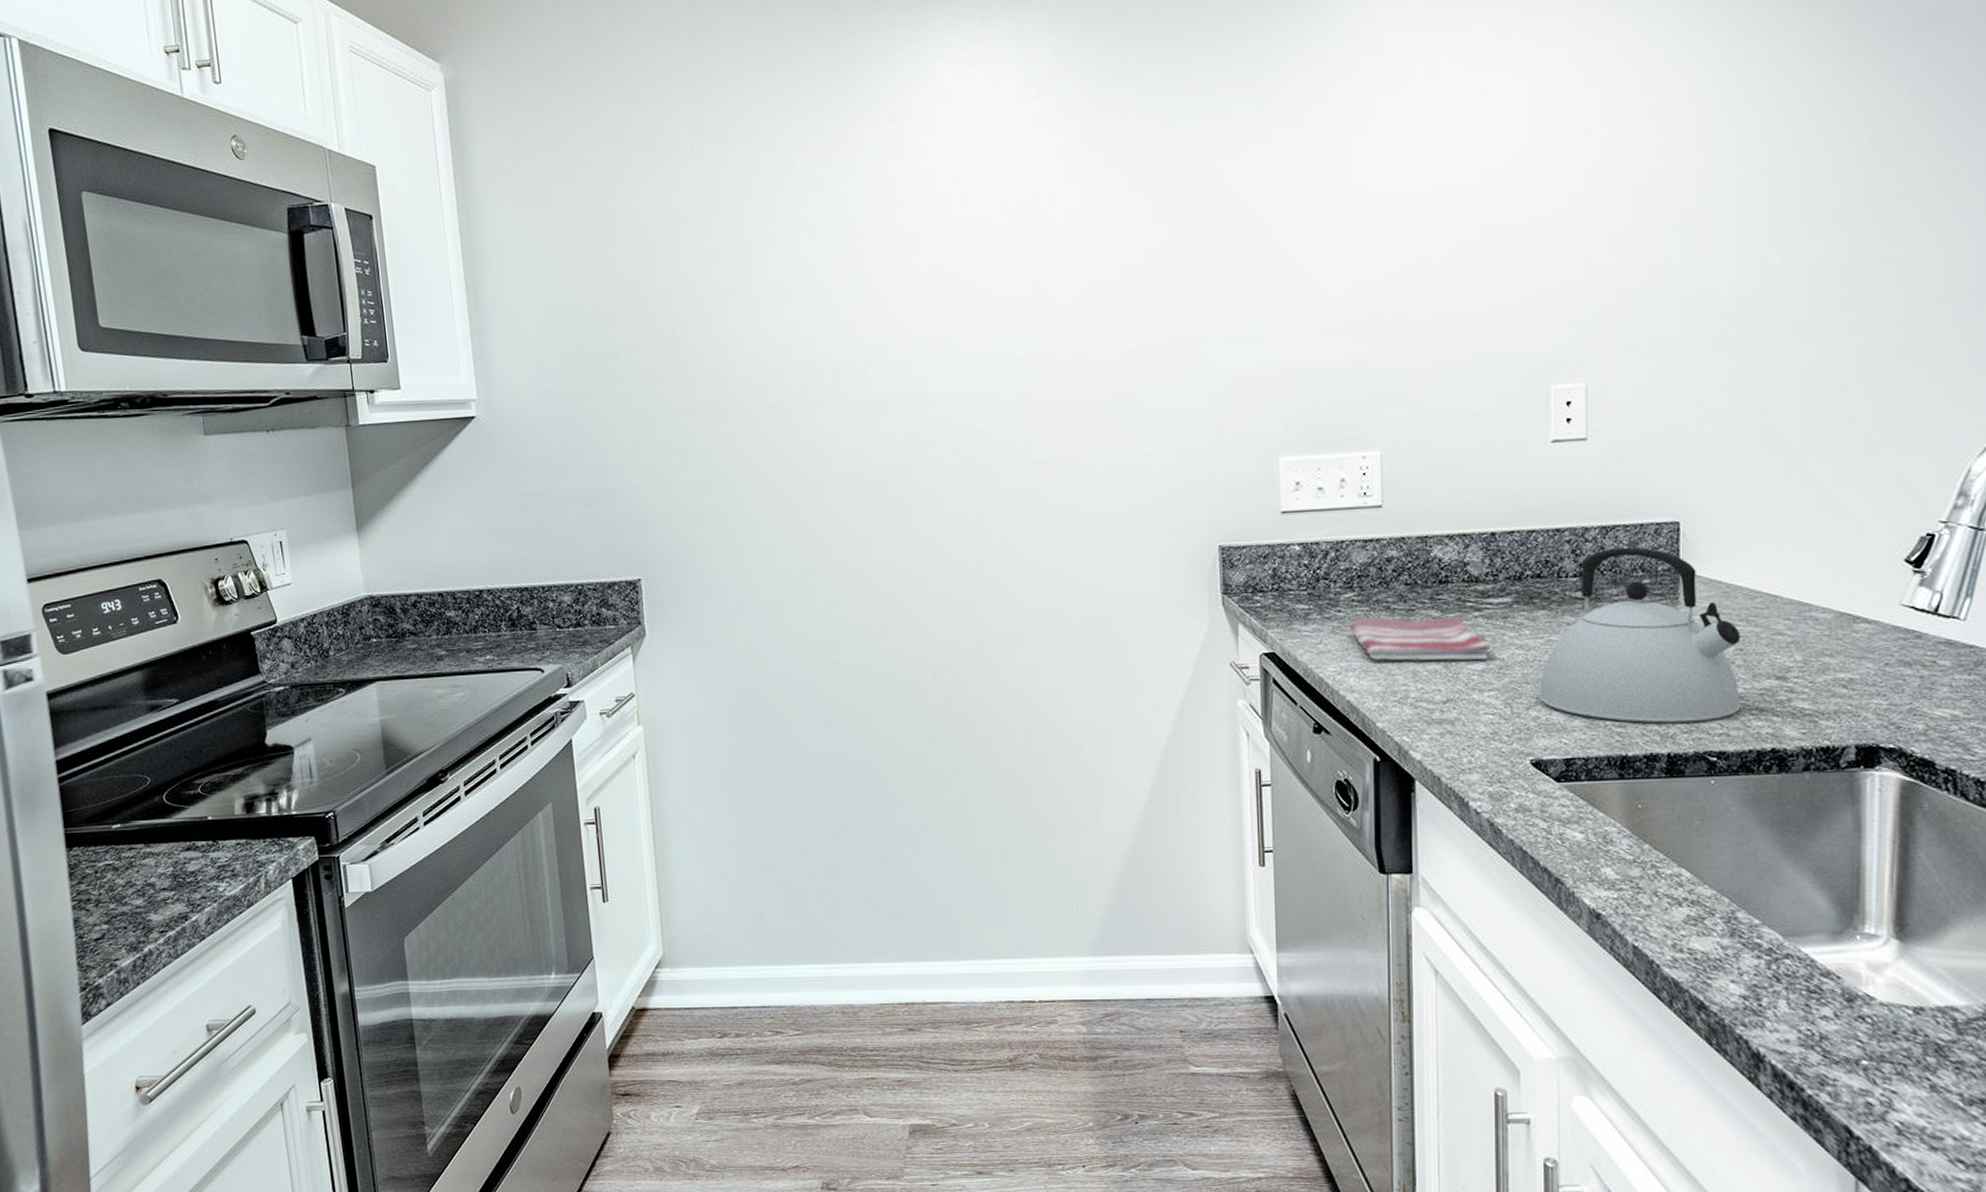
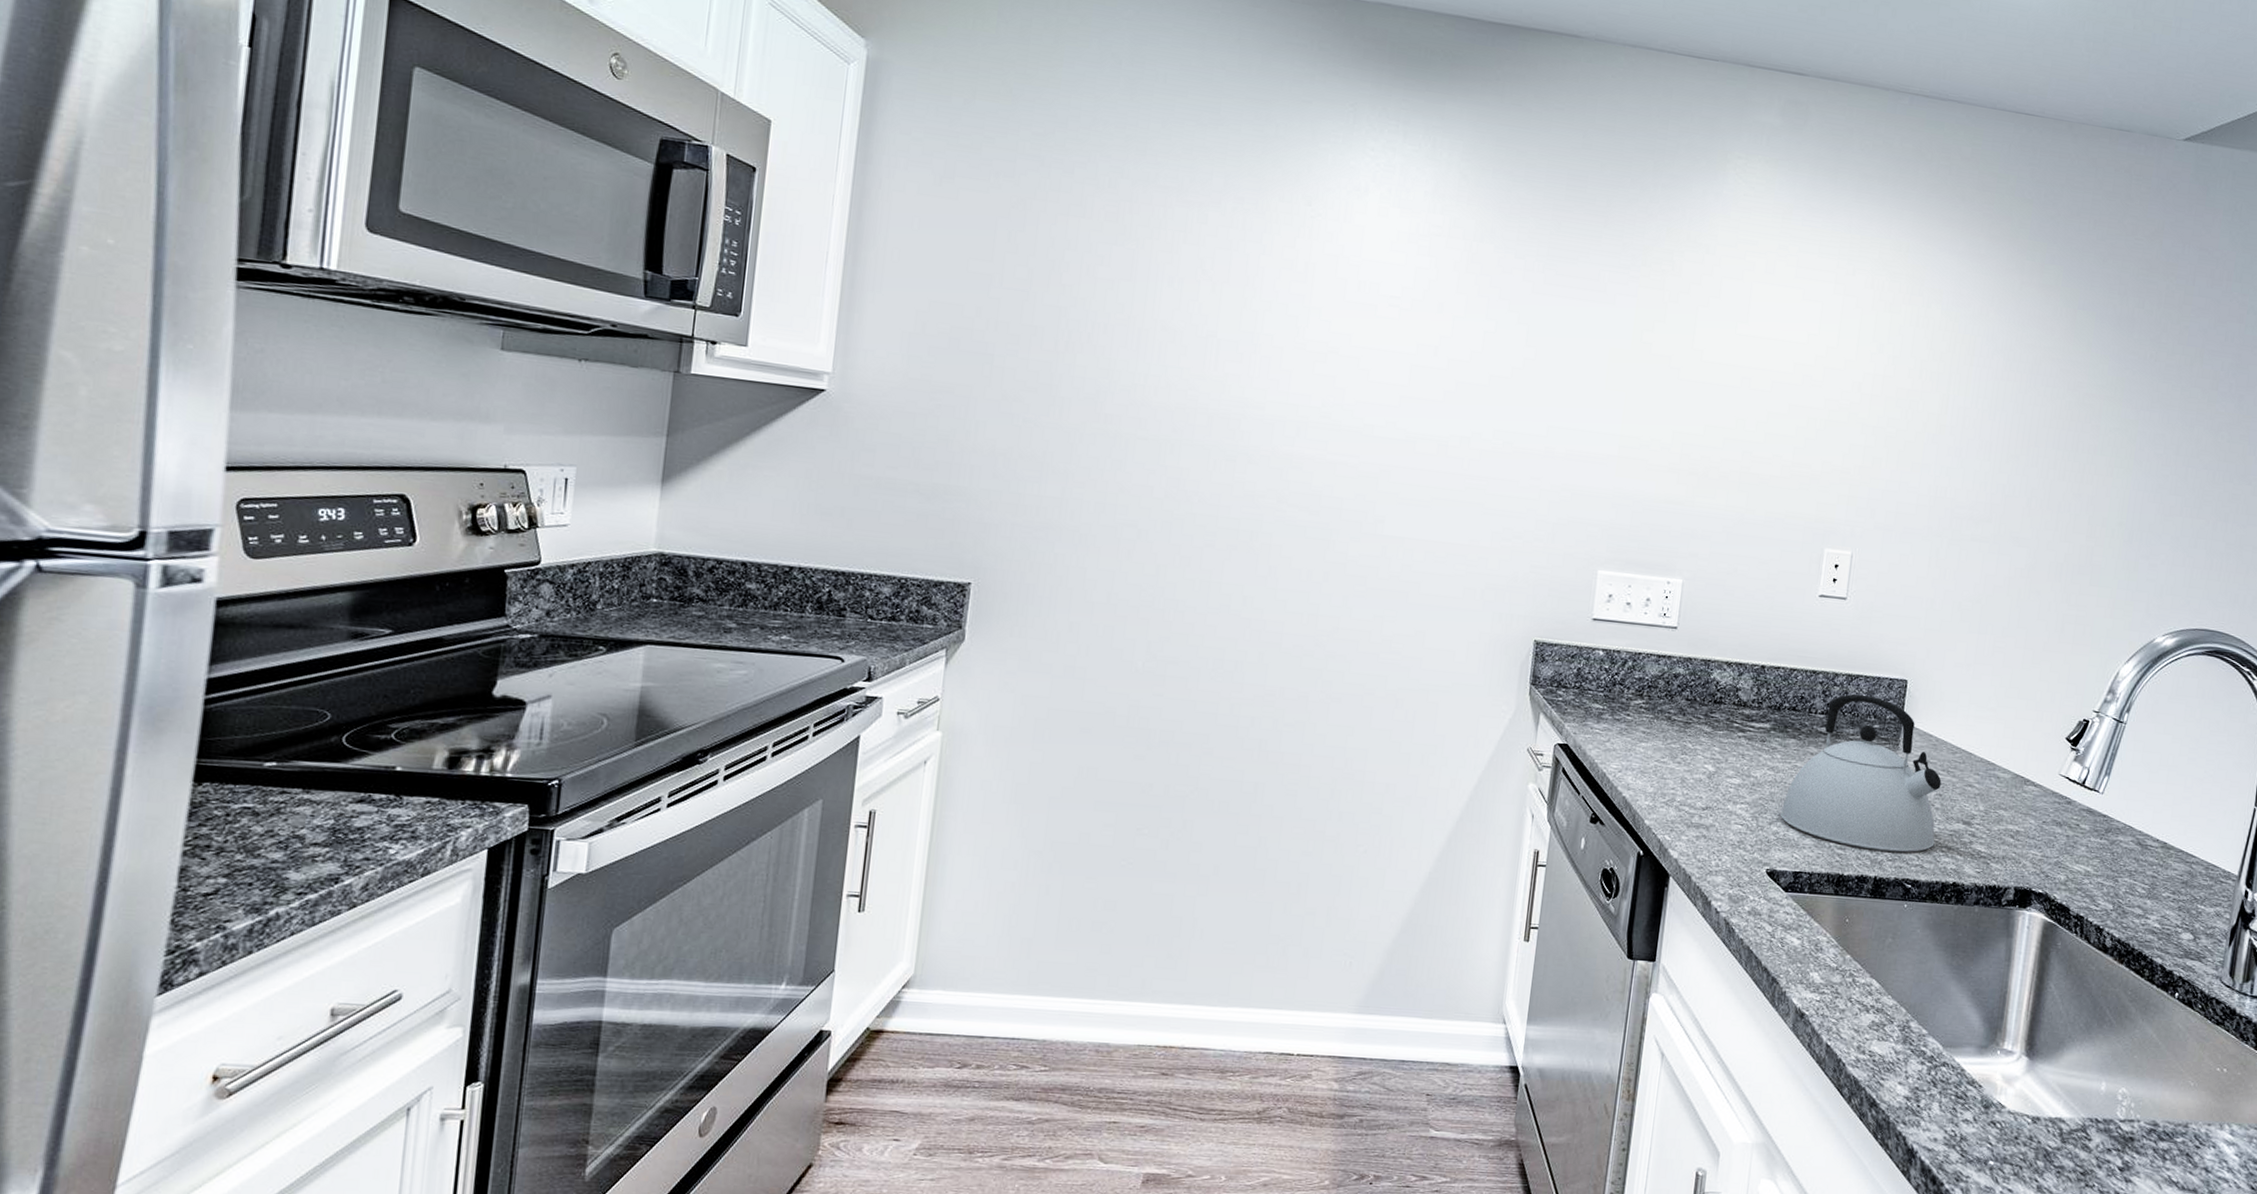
dish towel: present [1349,616,1491,662] -> none [1634,724,1748,777]

